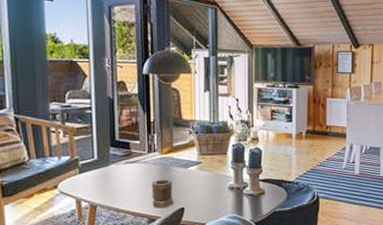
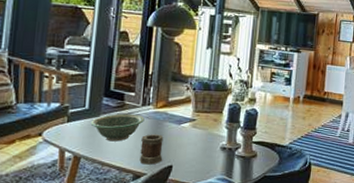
bowl: none [101,161,152,189] -> present [90,113,145,142]

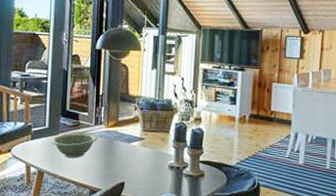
mug: present [139,134,164,165] -> none [95,152,116,181]

